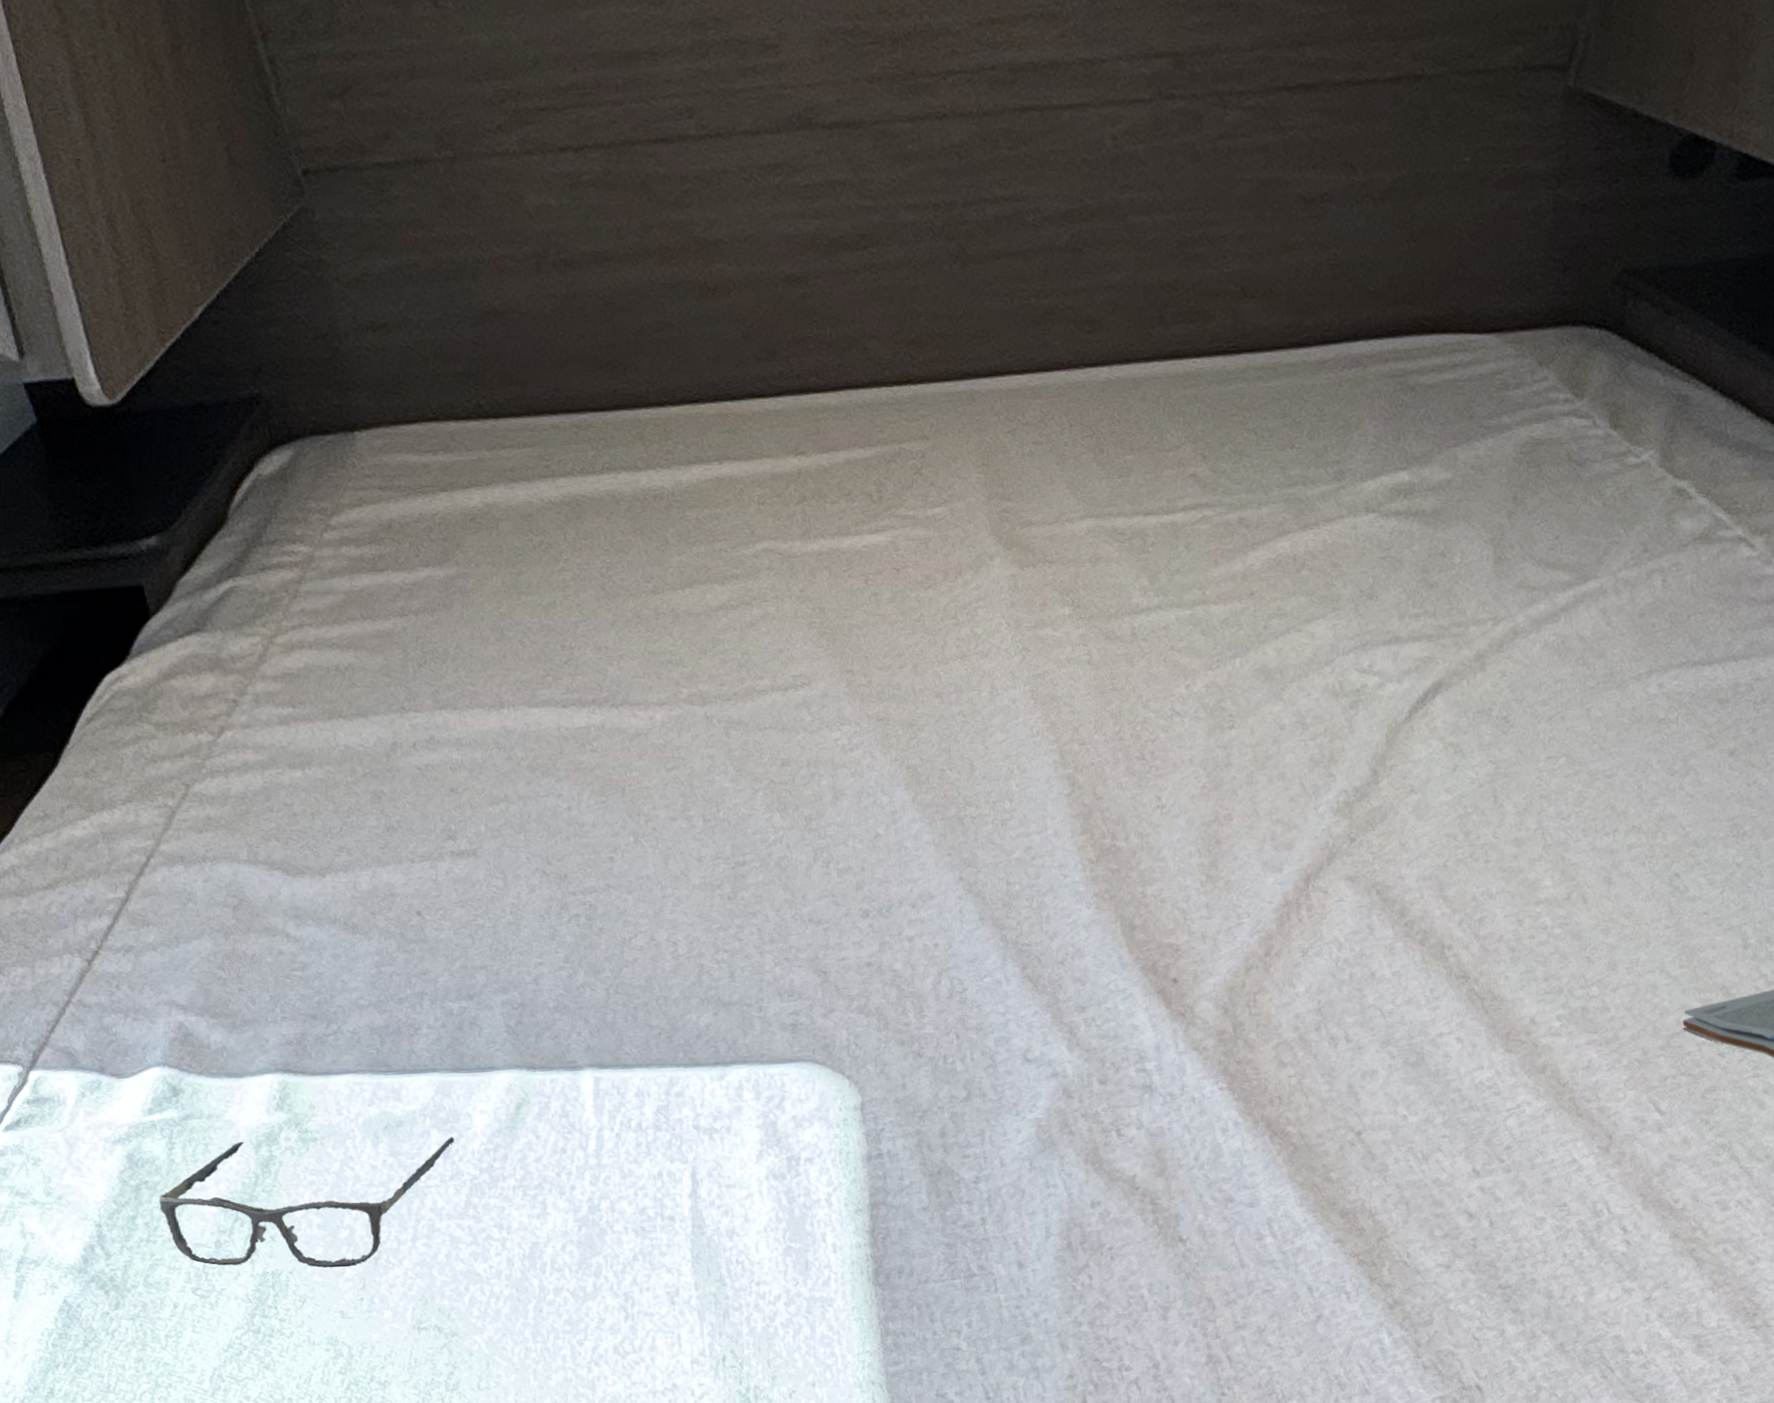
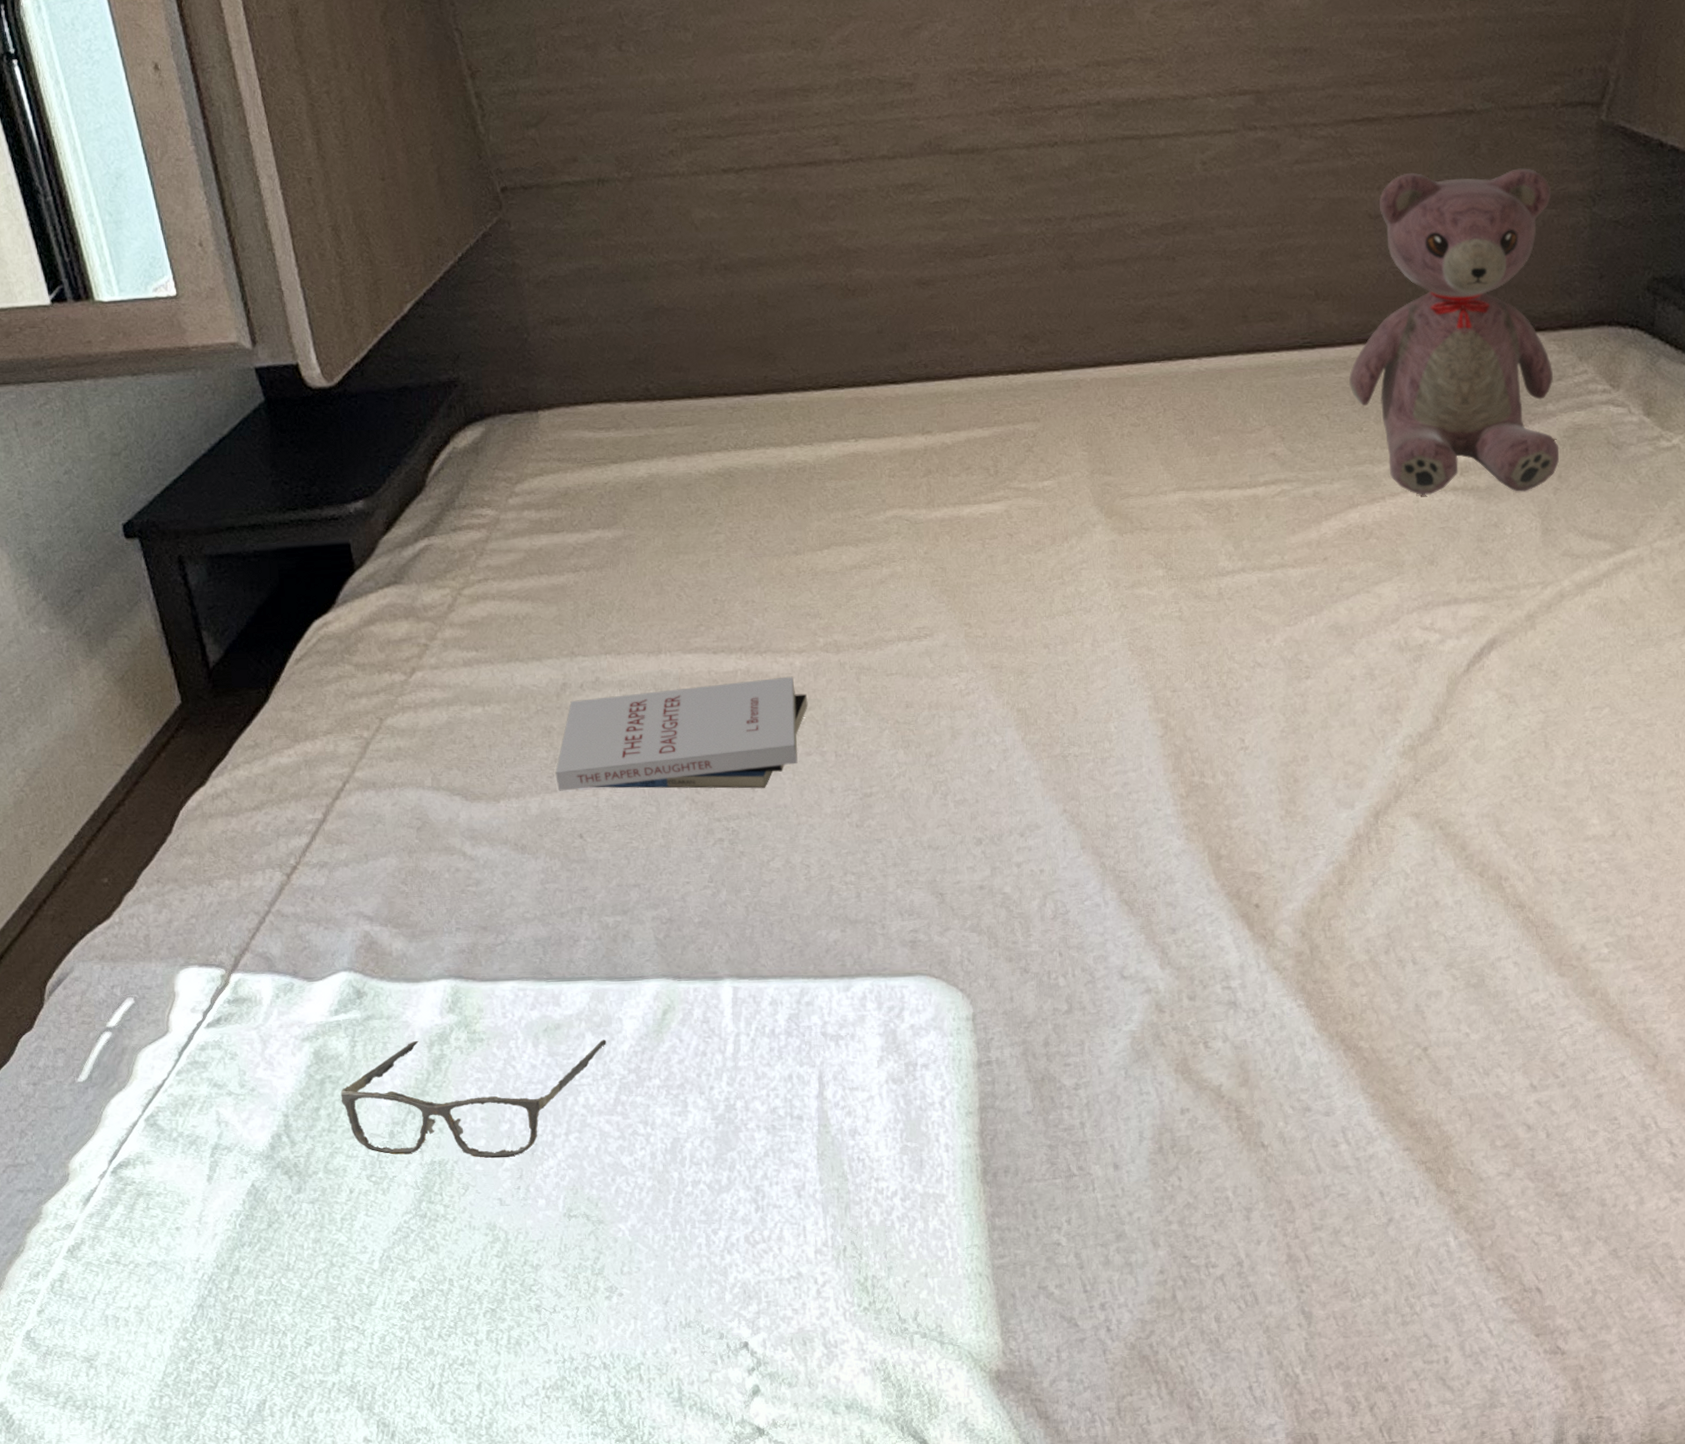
books: none [387,732,672,864] -> present [555,676,808,791]
teddy bear: none [1278,143,1514,521] -> present [1348,168,1559,495]

